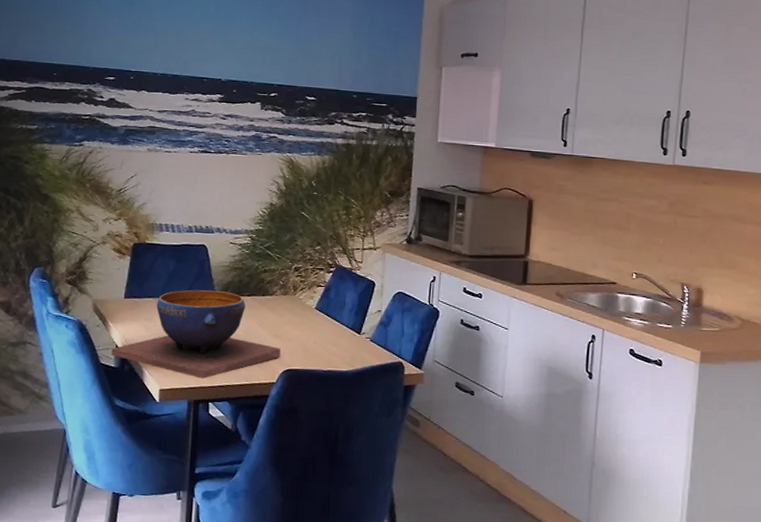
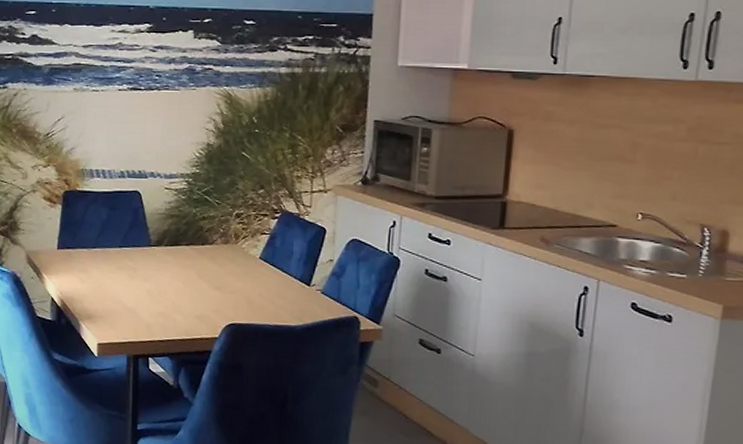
decorative bowl: present [111,290,281,379] -> none [47,239,223,333]

